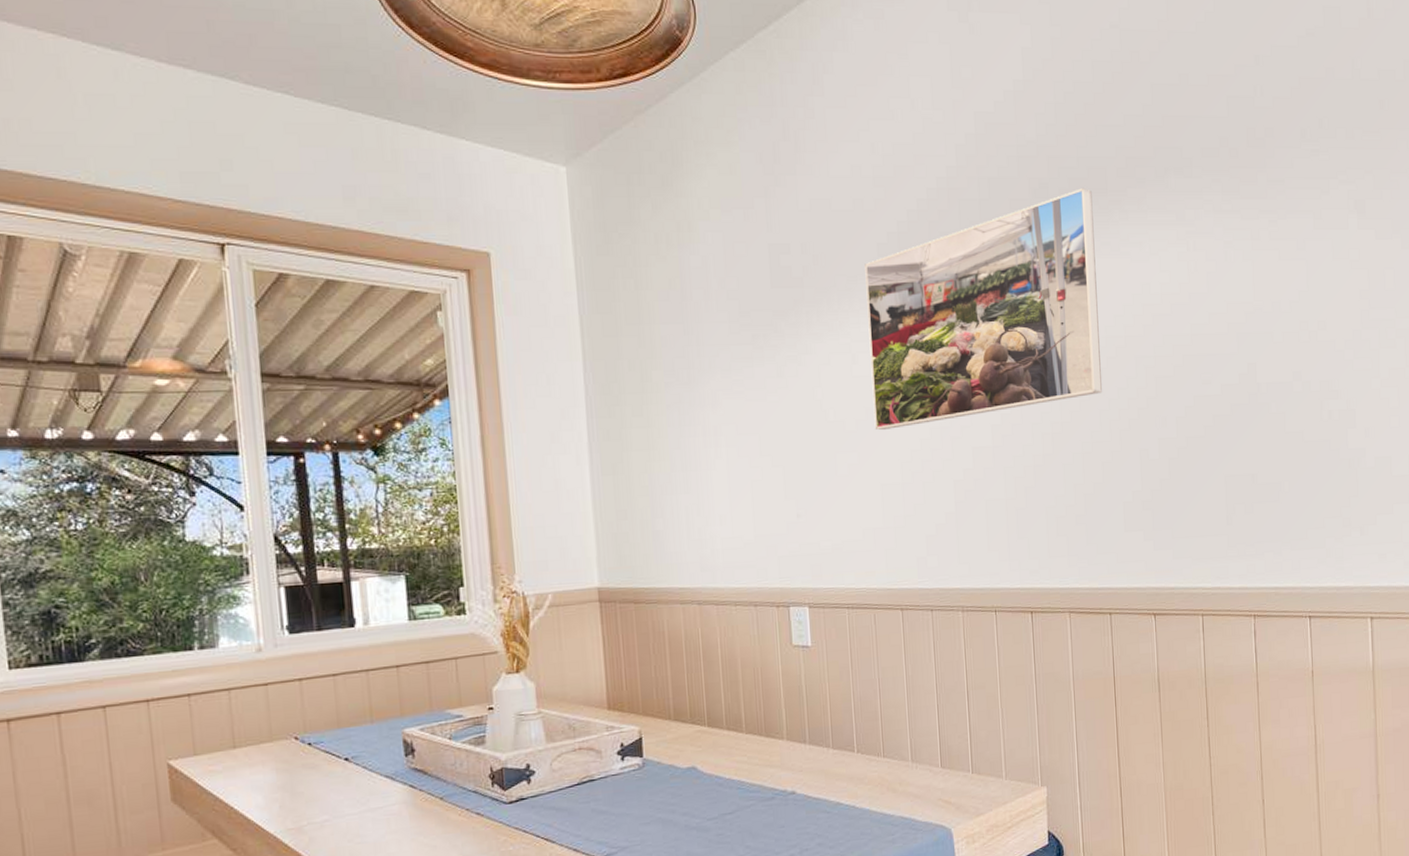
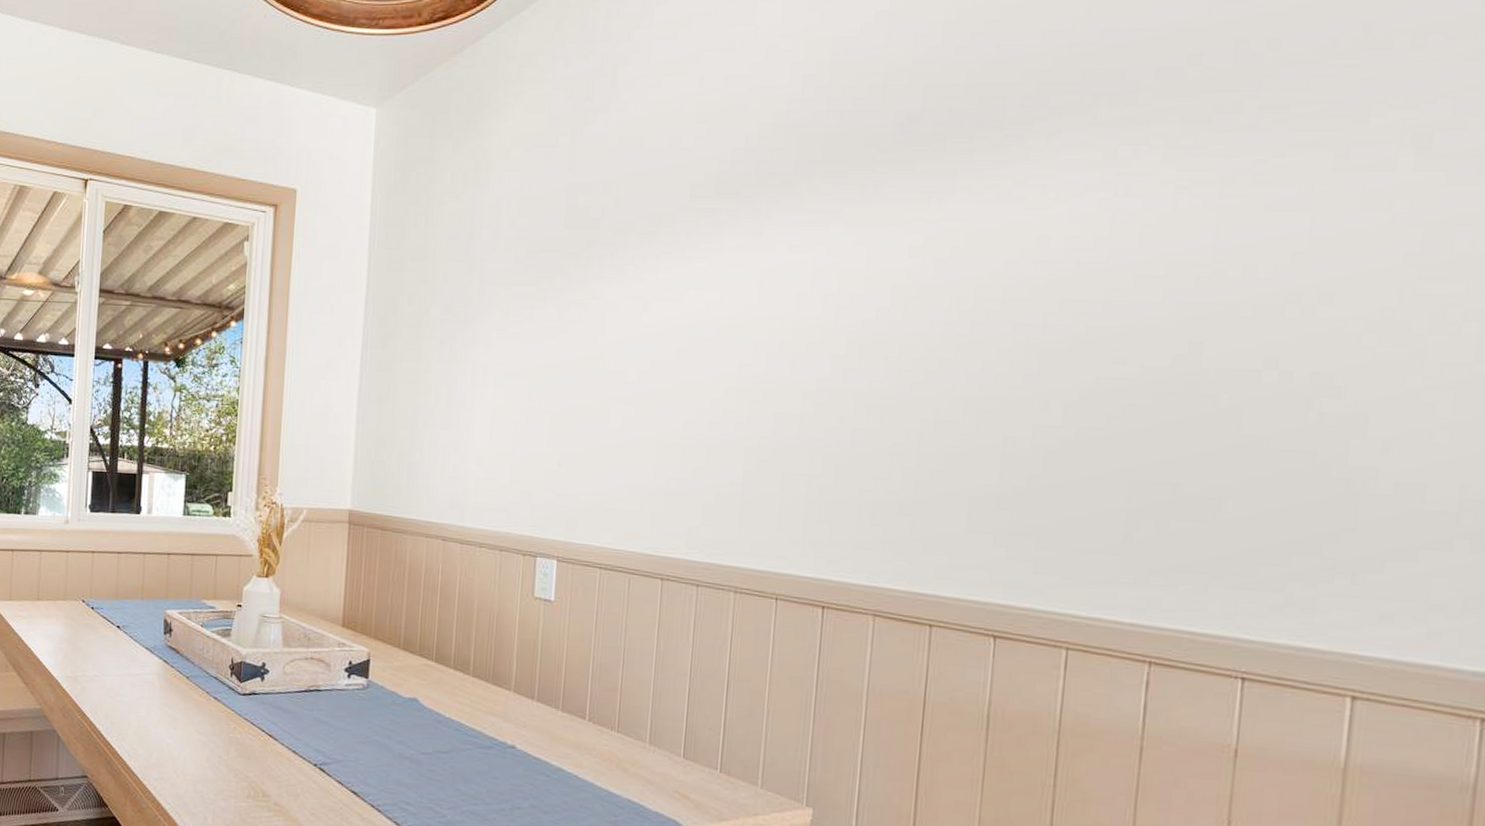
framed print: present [865,188,1103,431] -> none [659,121,981,385]

